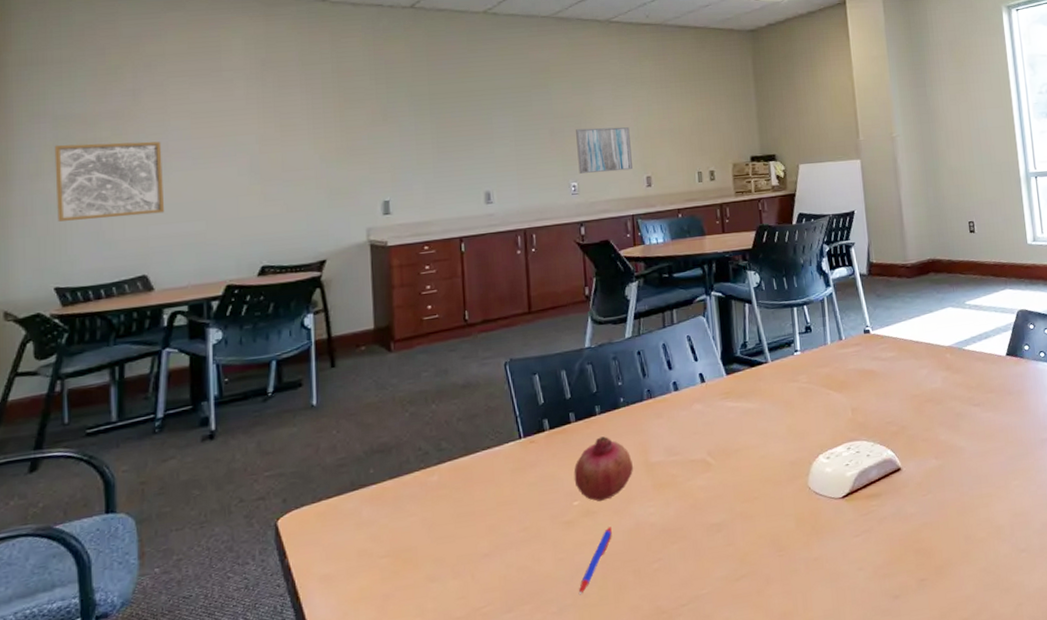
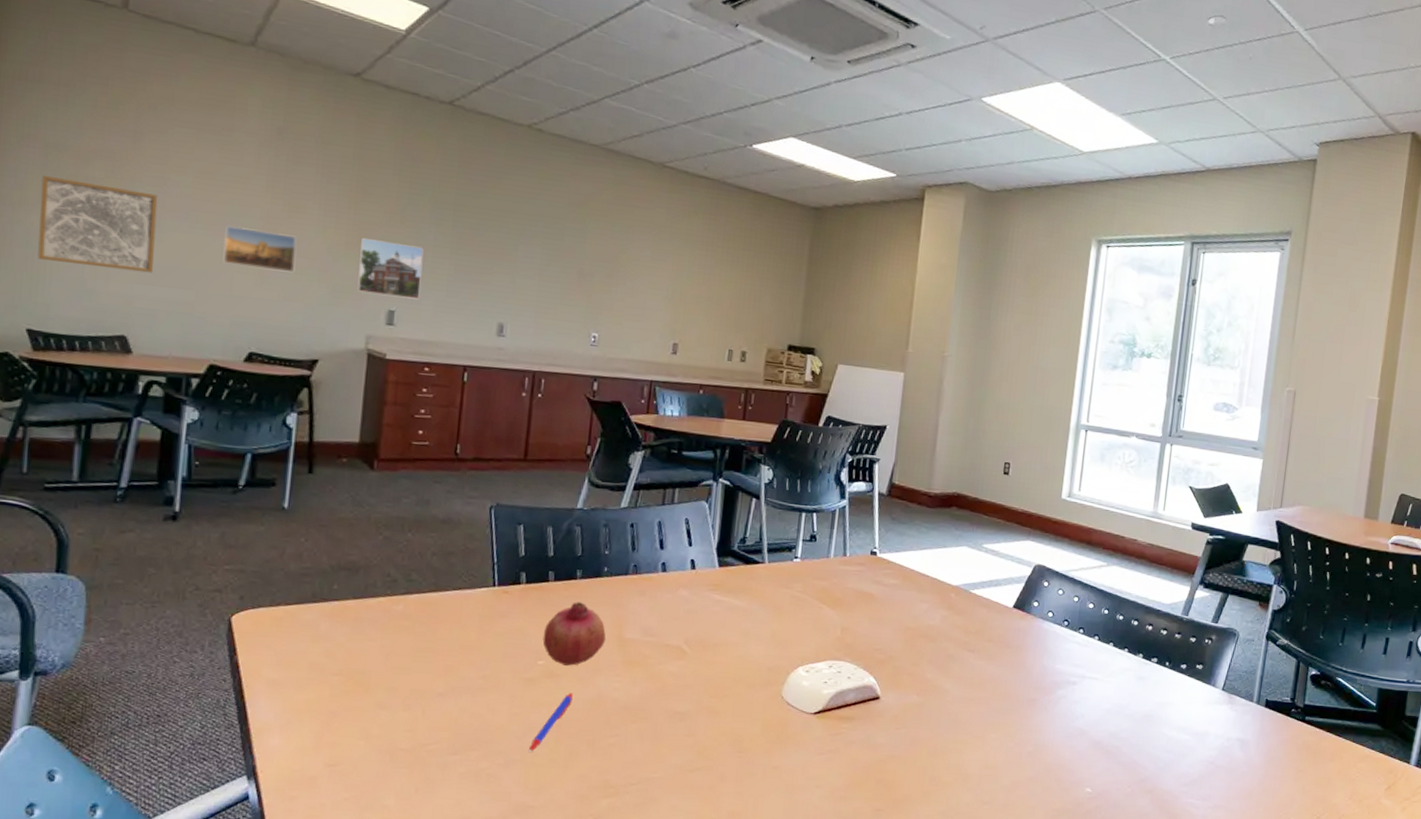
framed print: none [225,152,294,191] -> present [223,226,296,273]
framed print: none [349,138,410,190] -> present [357,237,424,300]
wall art: present [576,127,633,174] -> none [602,276,664,333]

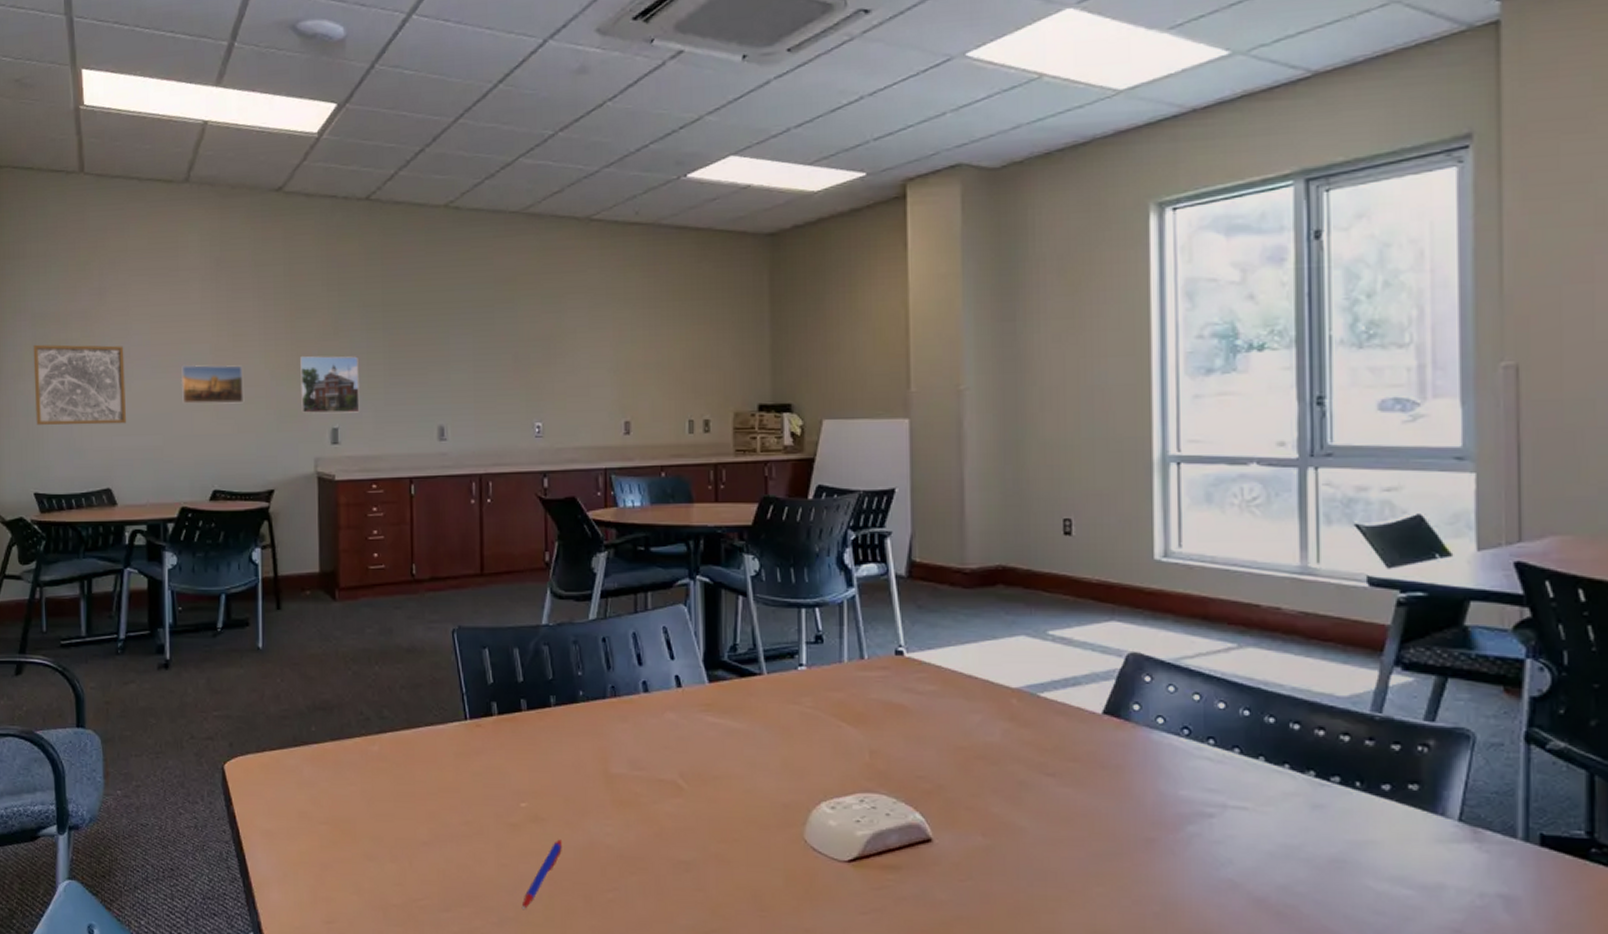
fruit: present [542,602,606,666] -> none [522,733,590,808]

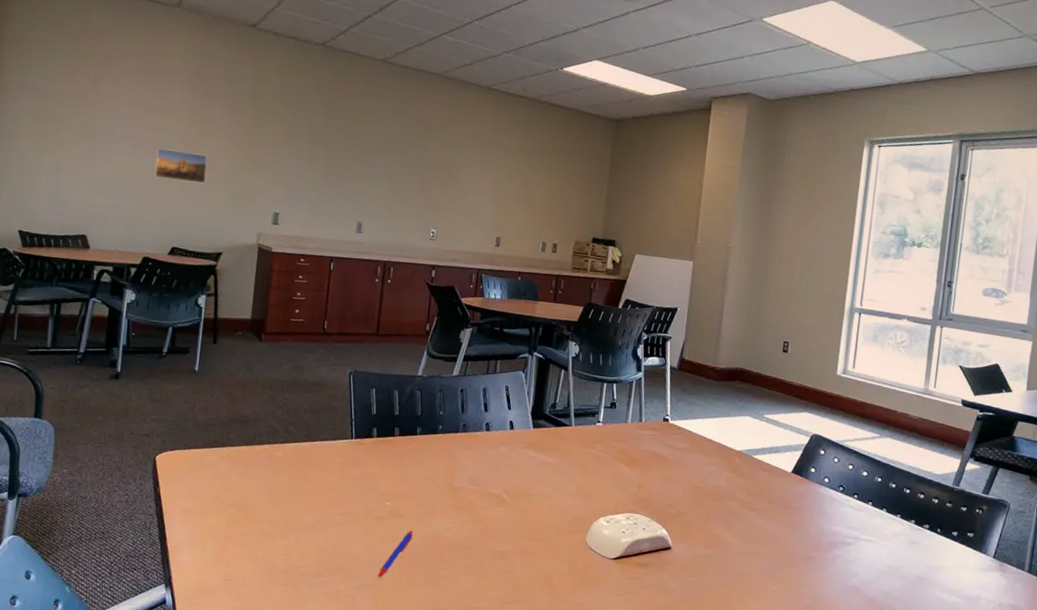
wall art: present [33,344,126,425] -> none [27,113,110,186]
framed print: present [299,355,360,414] -> none [251,154,302,204]

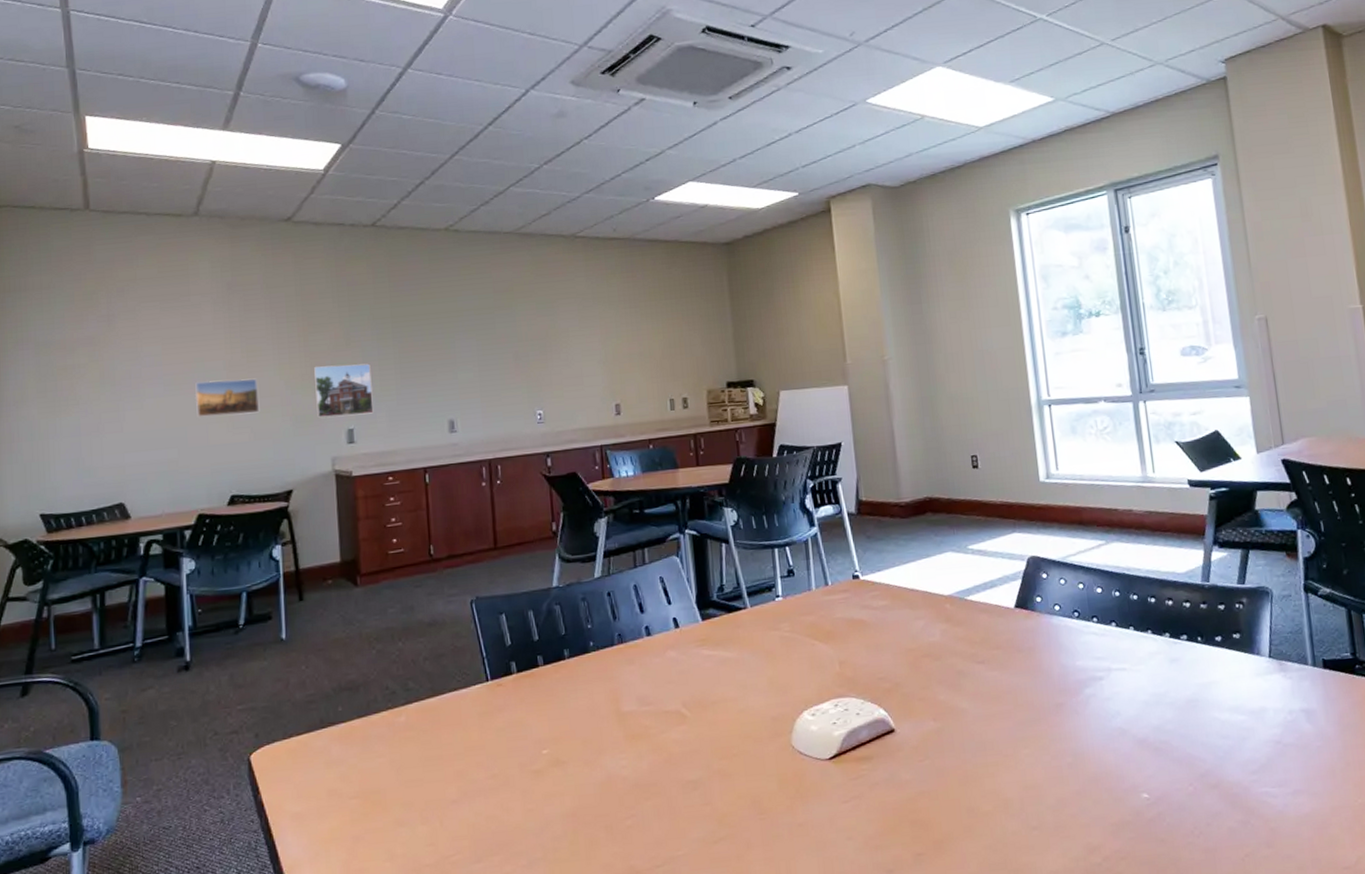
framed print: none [251,154,302,204] -> present [313,363,374,418]
pen: present [377,530,413,579] -> none [548,778,583,849]

